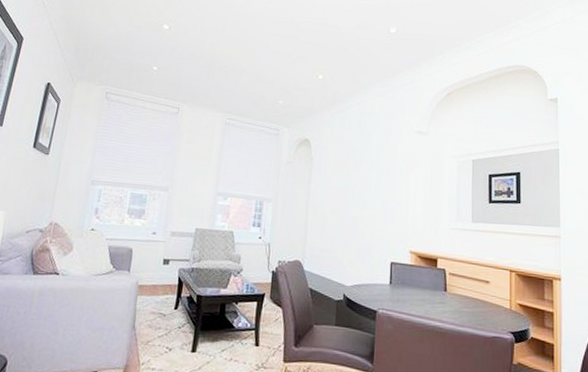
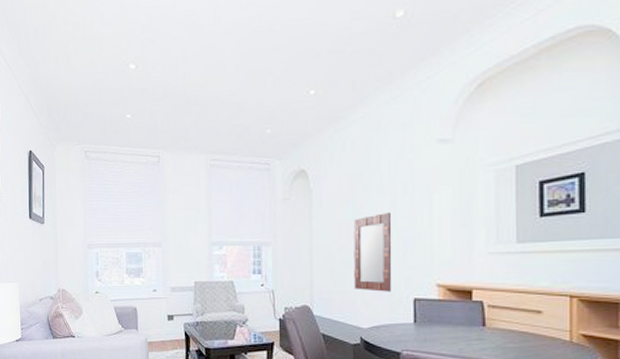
home mirror: none [342,184,376,254] -> present [354,211,391,292]

